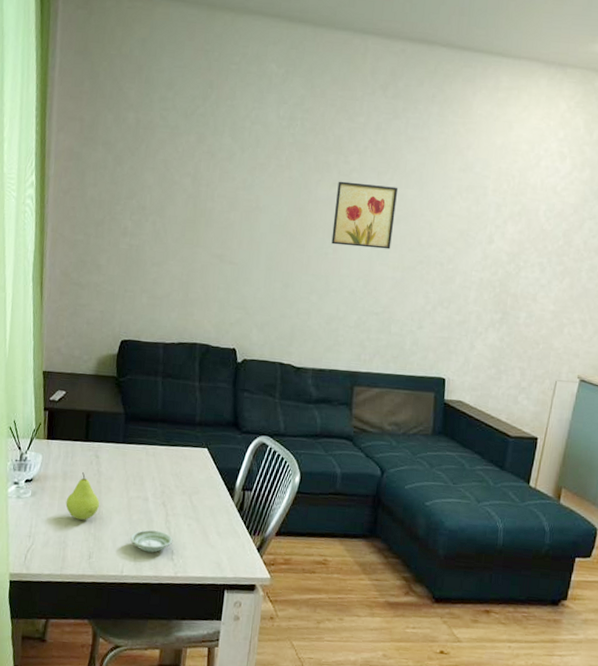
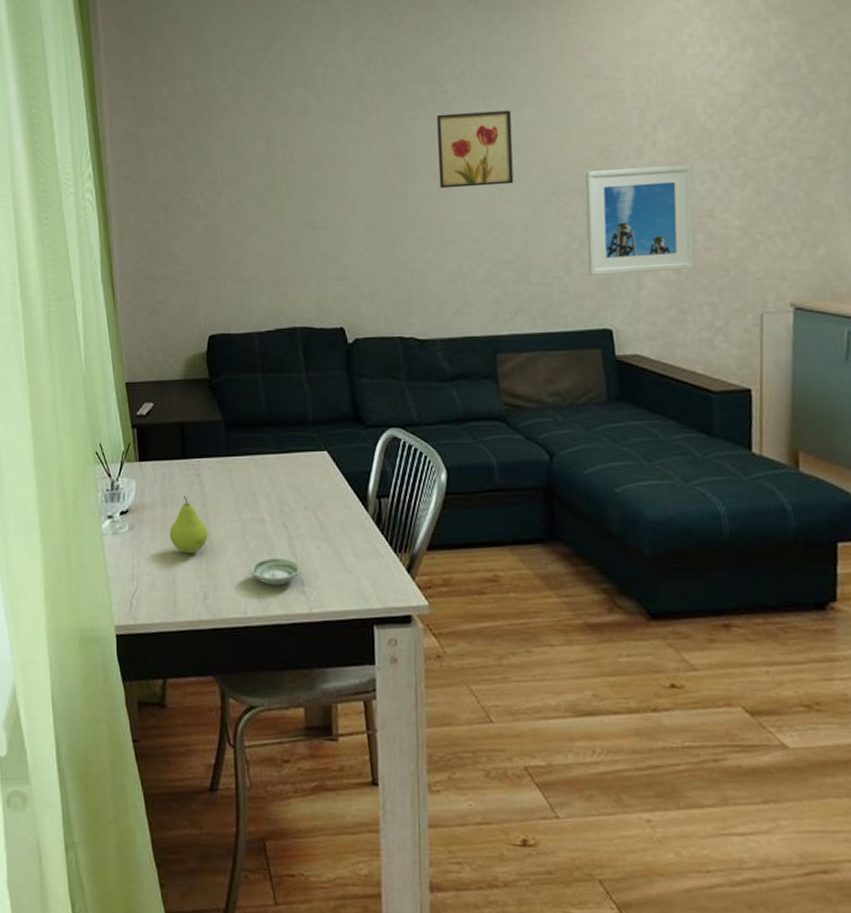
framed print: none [435,249,528,339] -> present [585,164,695,276]

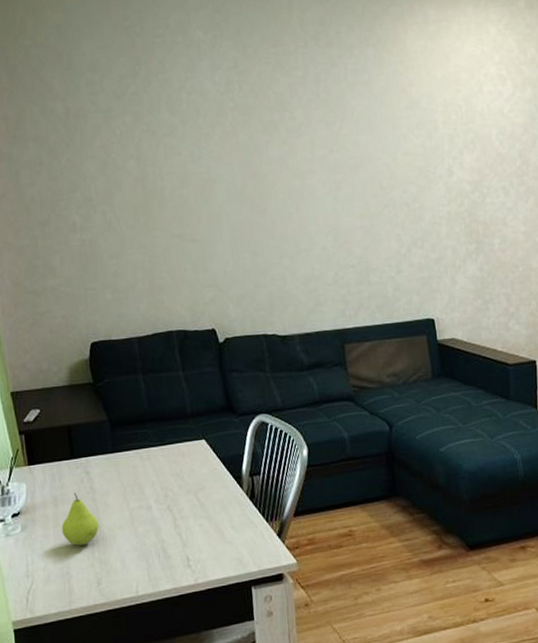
saucer: present [250,557,302,586] -> none [140,538,187,565]
wall art: present [436,110,514,189] -> none [288,135,354,204]
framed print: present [585,164,695,276] -> none [409,182,493,275]

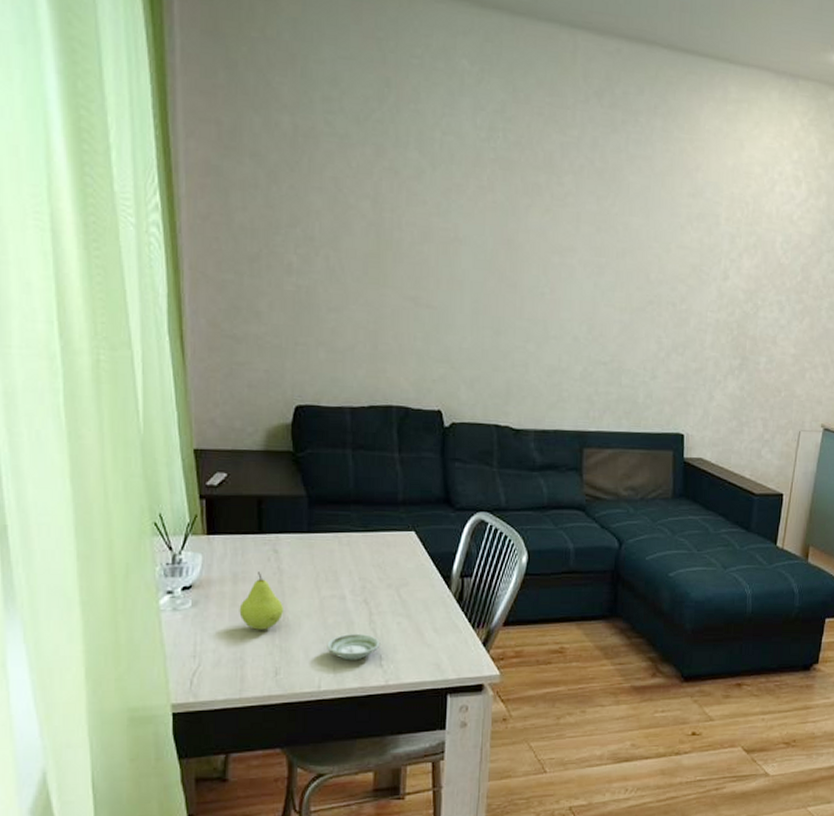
saucer: none [140,538,187,565] -> present [327,633,381,661]

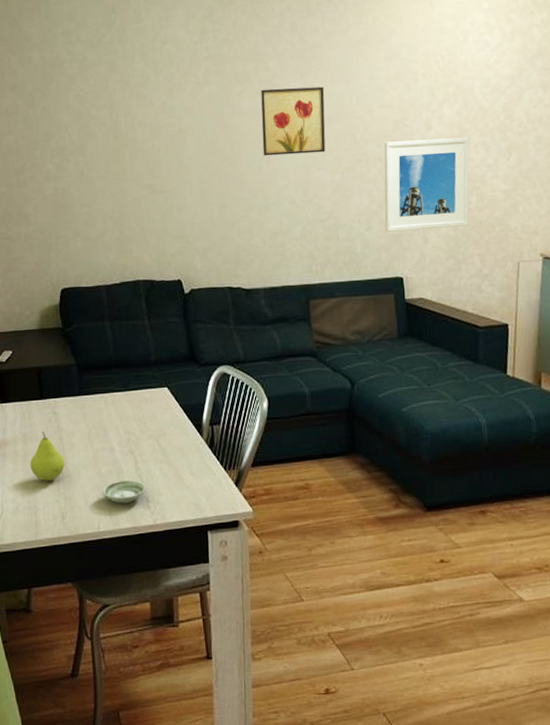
wall art: none [548,206,622,288] -> present [261,86,326,156]
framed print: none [670,286,765,387] -> present [384,137,470,232]

